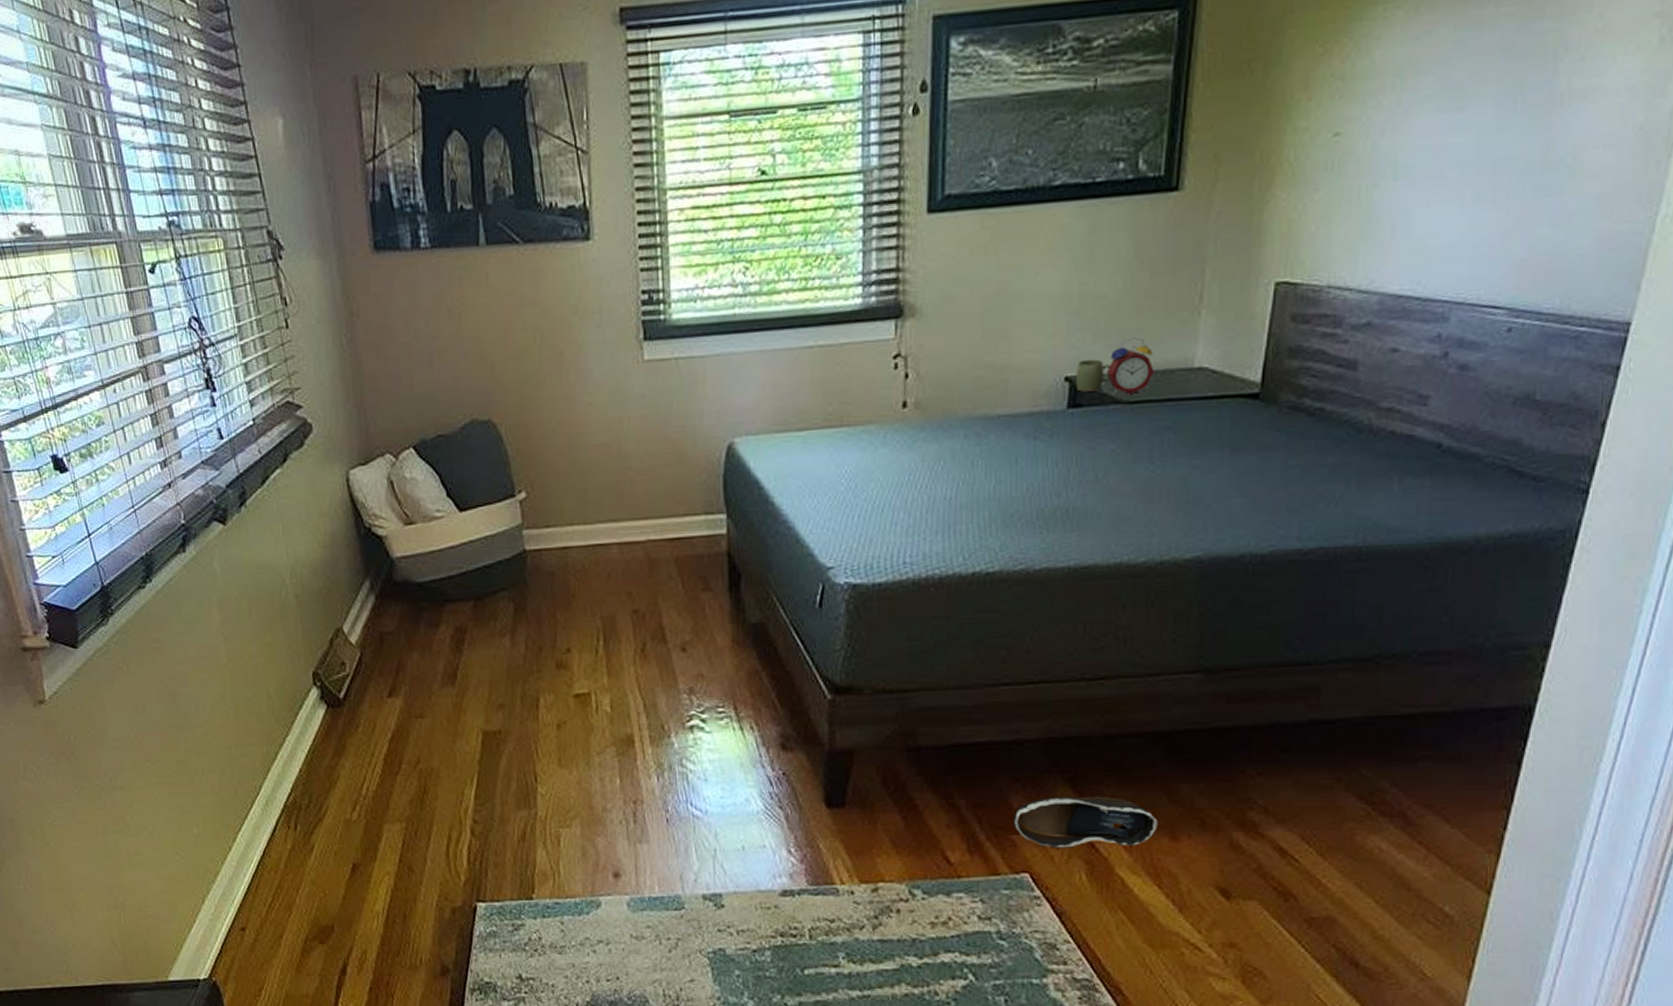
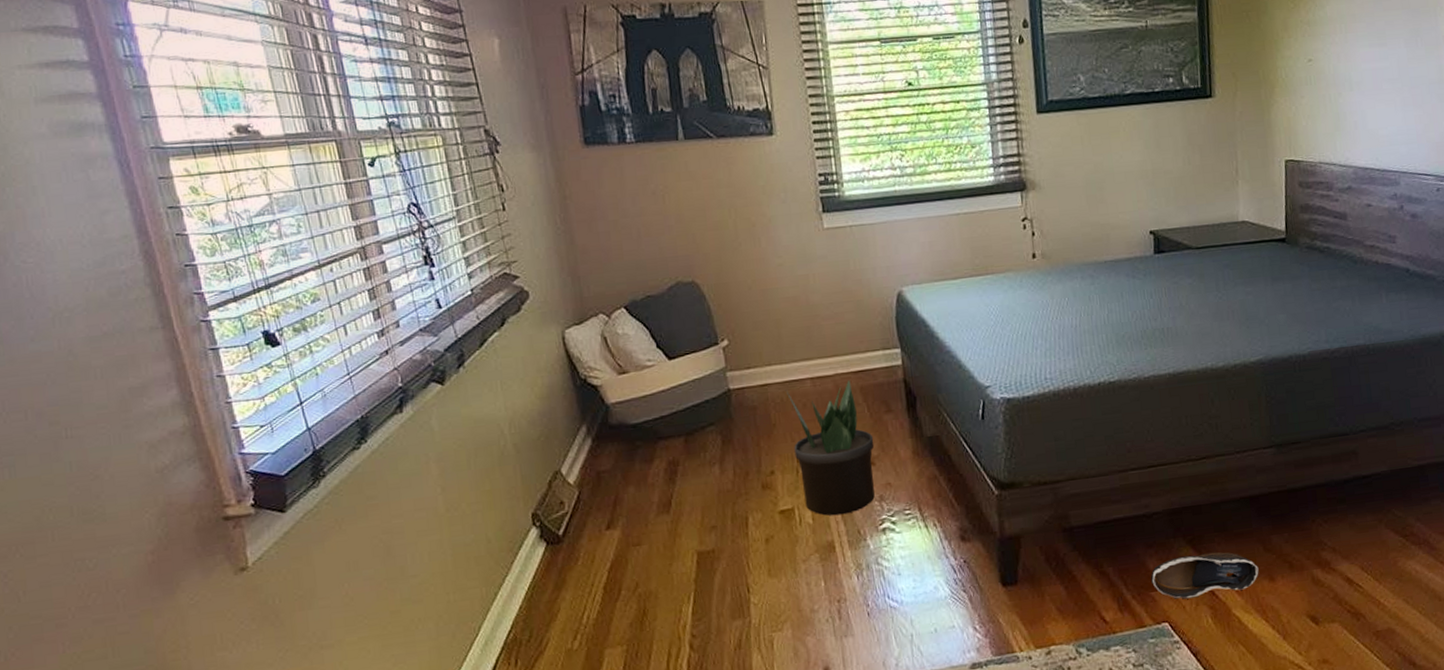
planter: none [588,548,687,706] -> present [785,380,875,516]
mug: present [1076,359,1111,392] -> none [1157,217,1182,242]
alarm clock: present [1106,337,1154,395] -> none [1178,200,1212,243]

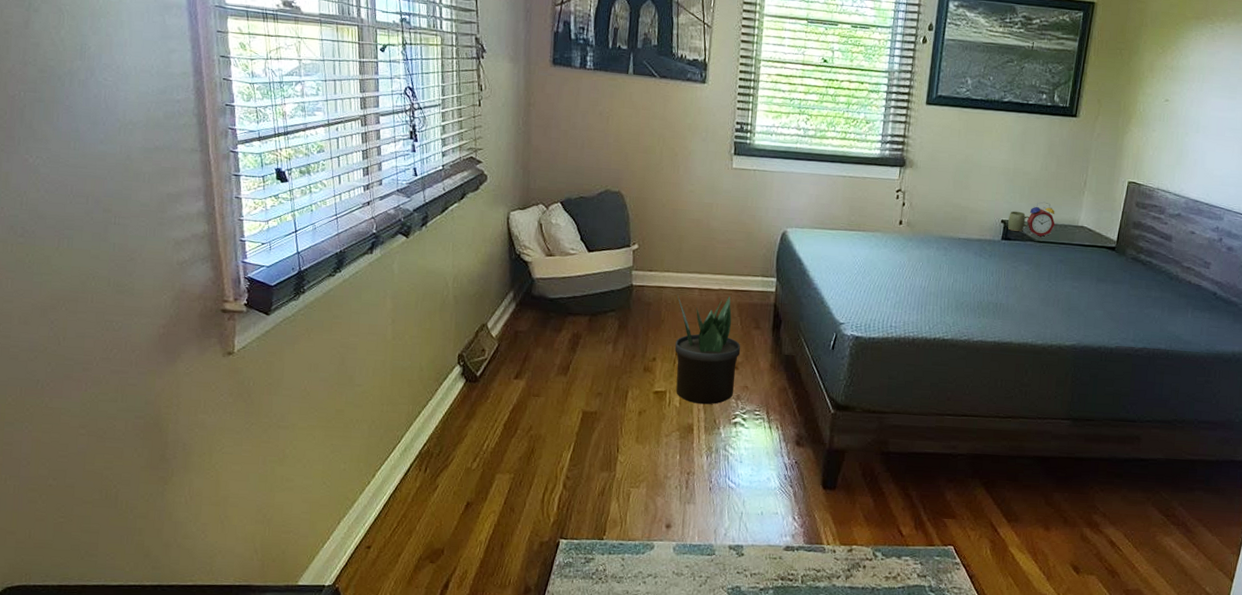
shoe: present [1151,552,1259,599] -> none [946,494,1038,532]
mug: none [1157,217,1182,242] -> present [1008,211,1030,232]
alarm clock: none [1178,200,1212,243] -> present [1026,201,1055,236]

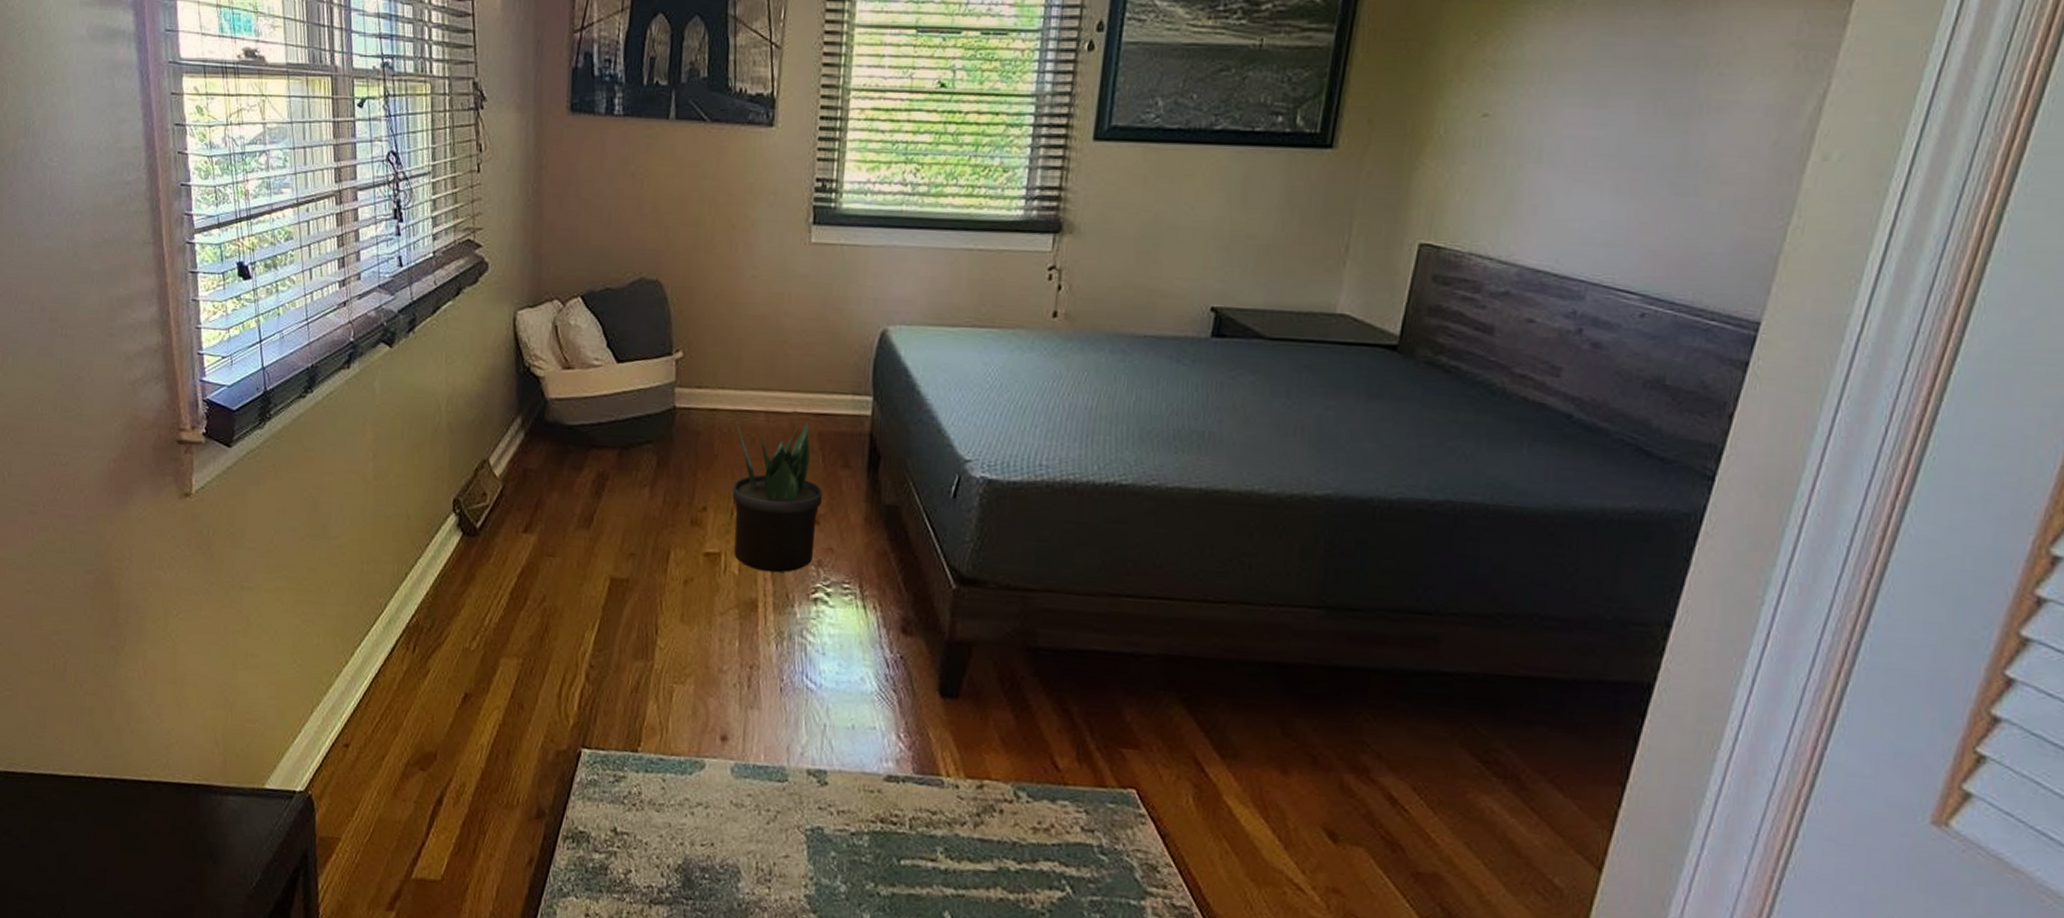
mug: present [1008,211,1030,232] -> none [1221,293,1256,324]
alarm clock: present [1026,201,1055,236] -> none [1251,278,1298,331]

